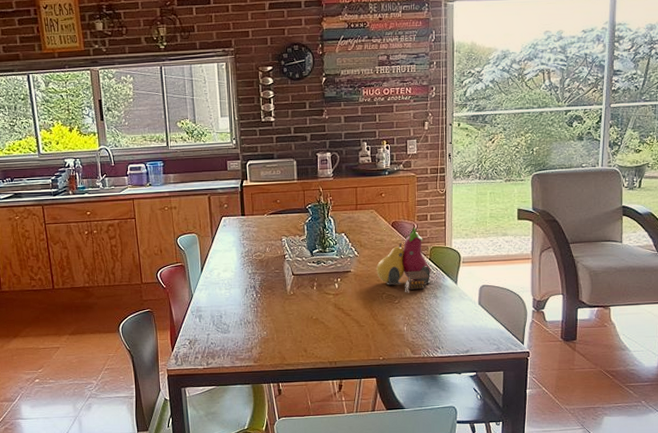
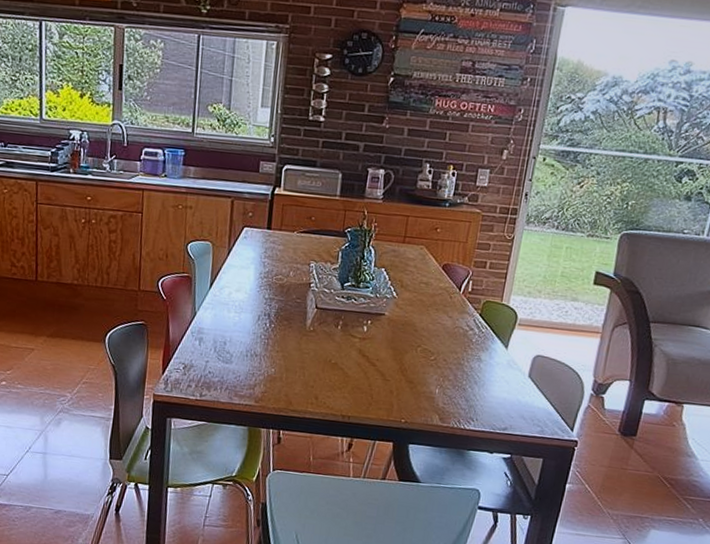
fruit: present [376,228,432,293] -> none [415,275,480,351]

